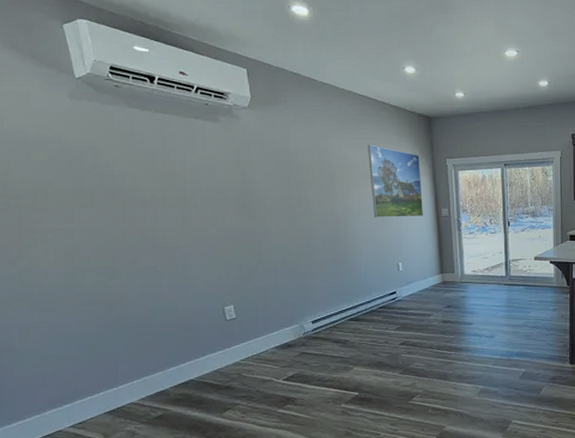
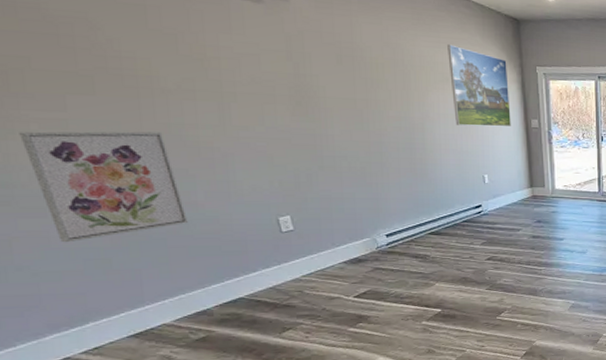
wall art: none [40,236,154,332] -> present [19,131,188,243]

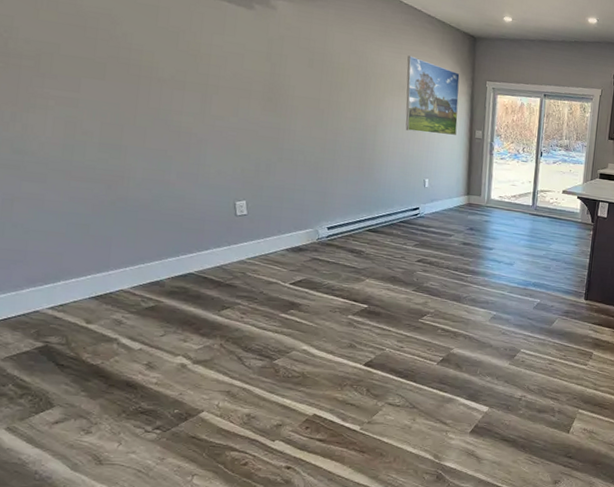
wall art: present [19,131,188,243] -> none [38,107,159,207]

